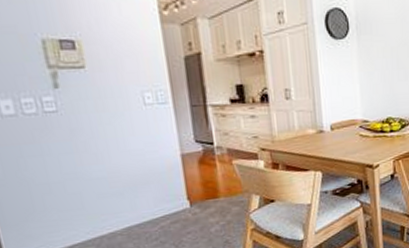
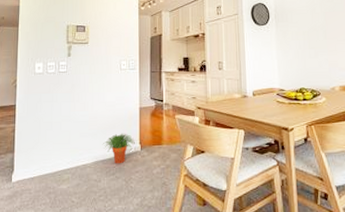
potted plant: none [135,188,181,227] -> present [103,133,135,164]

